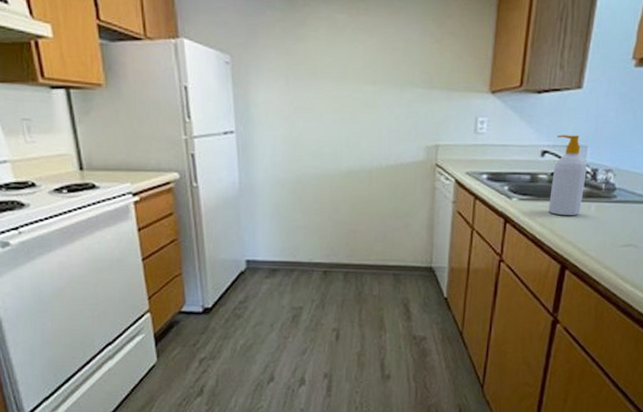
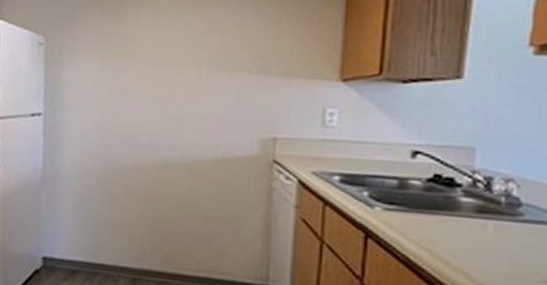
soap bottle: present [548,135,587,216] -> none [426,132,477,236]

